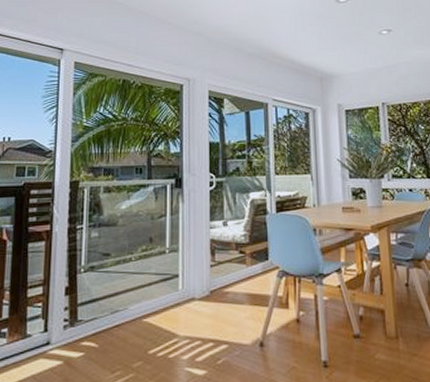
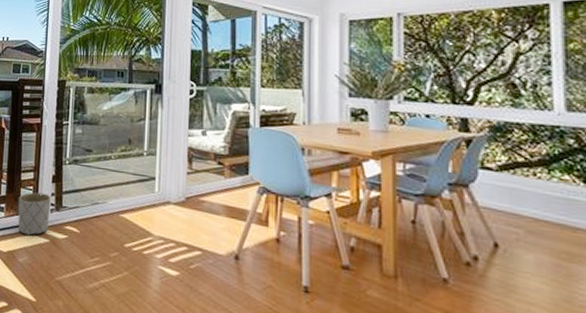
planter: none [24,309,64,361] -> present [18,192,51,236]

